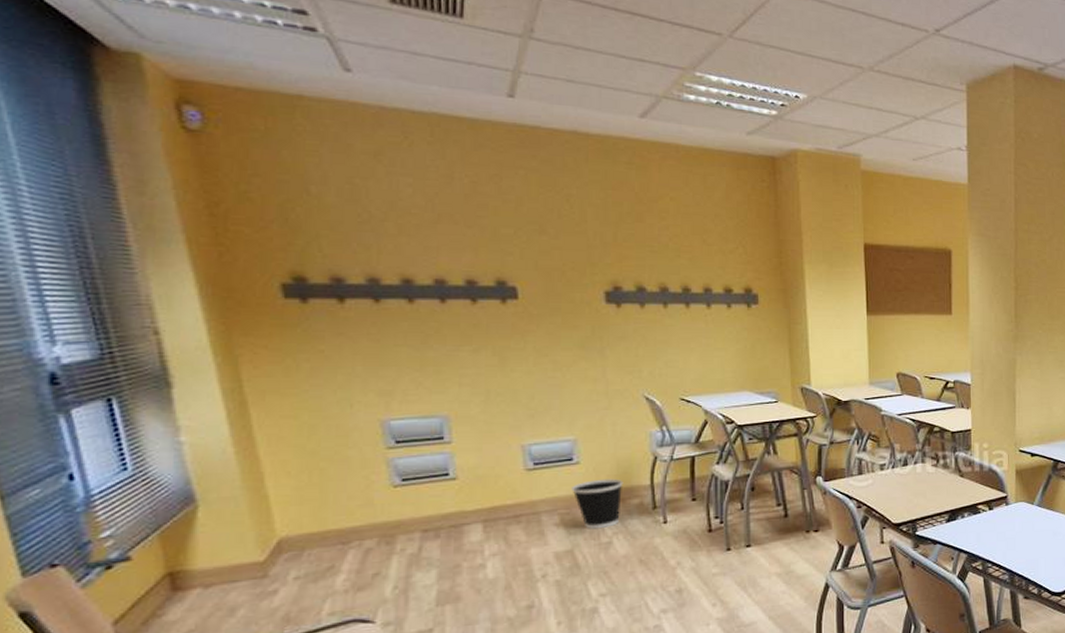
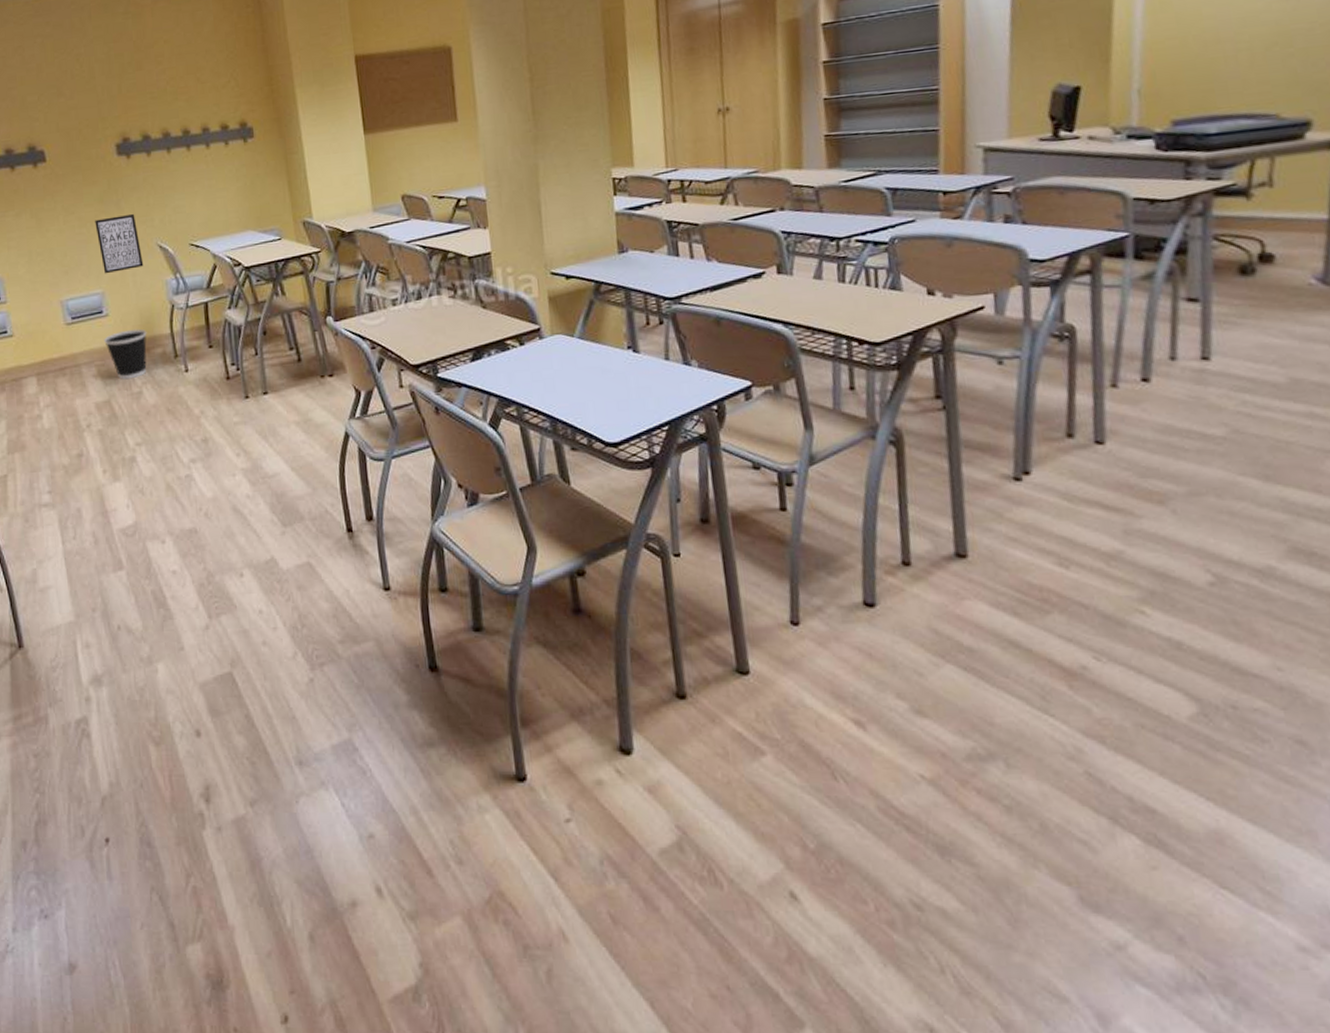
wall art: none [572,362,626,421] -> present [95,213,144,274]

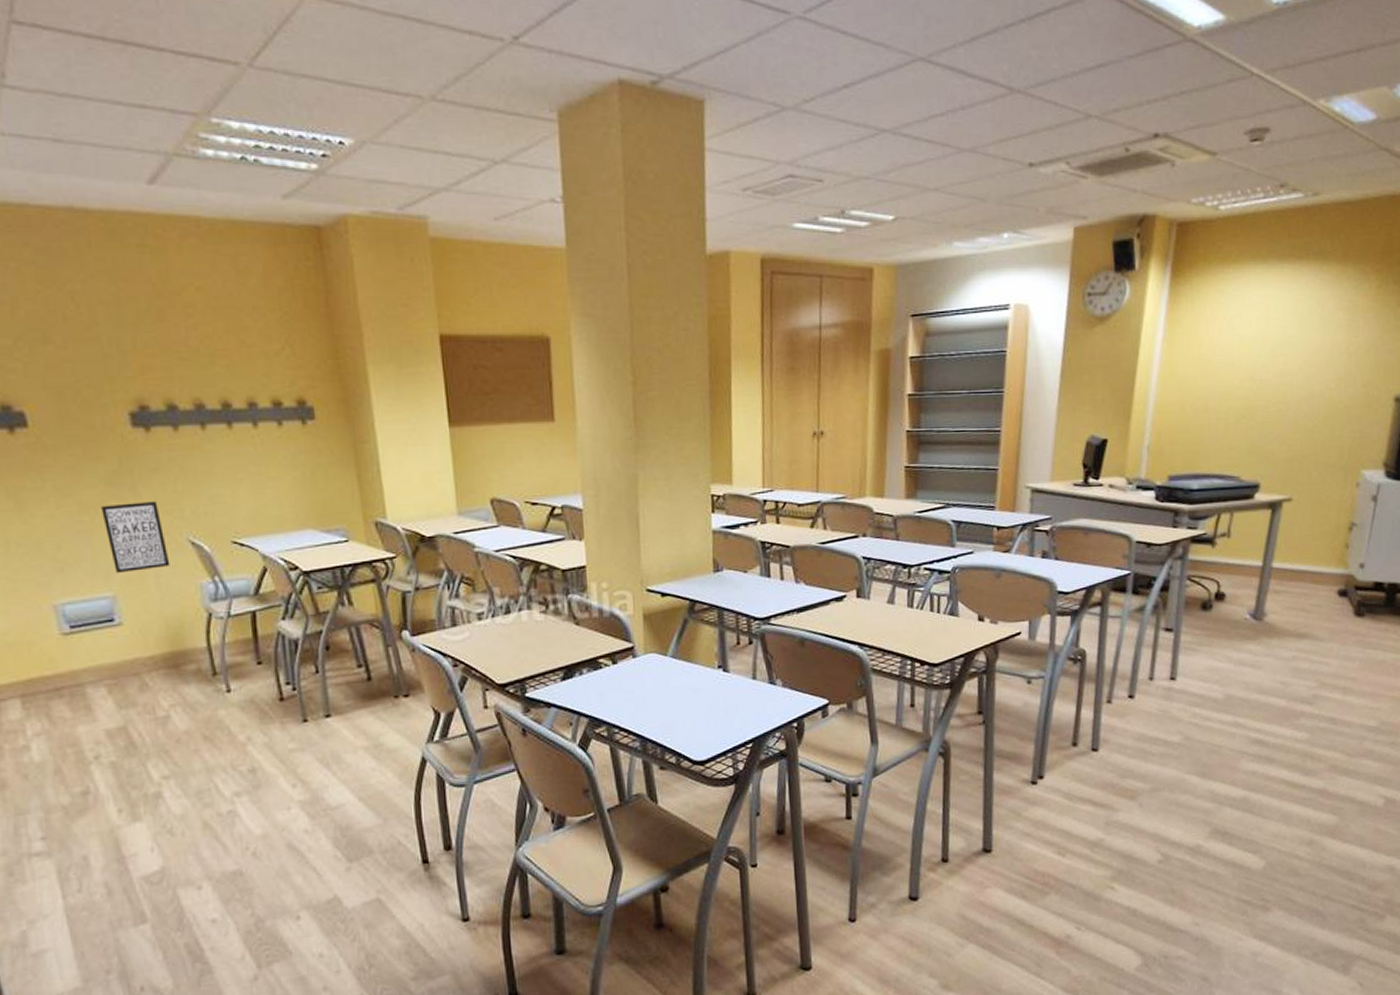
wastebasket: present [104,329,147,380] -> none [116,641,176,702]

